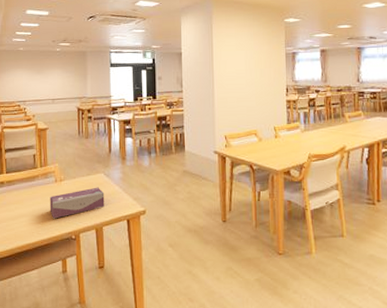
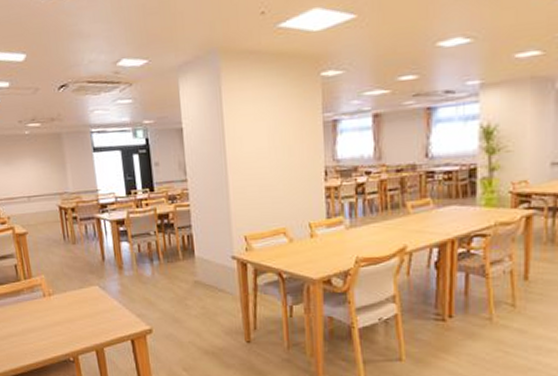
tissue box: present [49,187,105,219] -> none [39,302,104,339]

